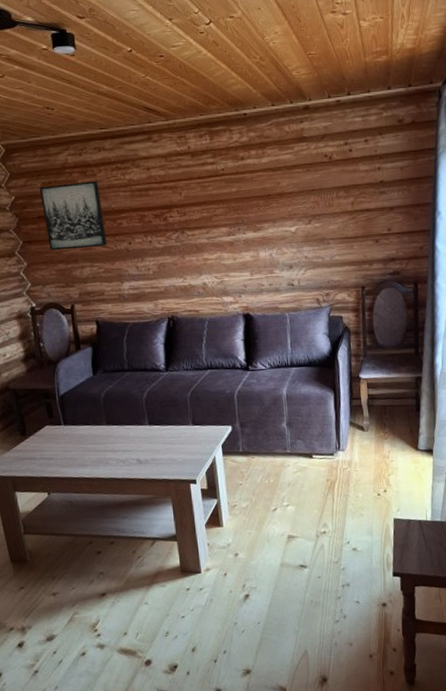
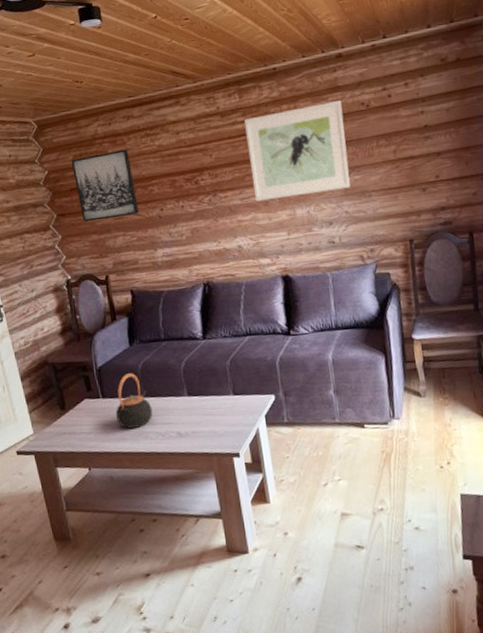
teapot: none [77,401,114,455] -> present [116,373,153,429]
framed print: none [214,151,311,242] -> present [244,100,350,202]

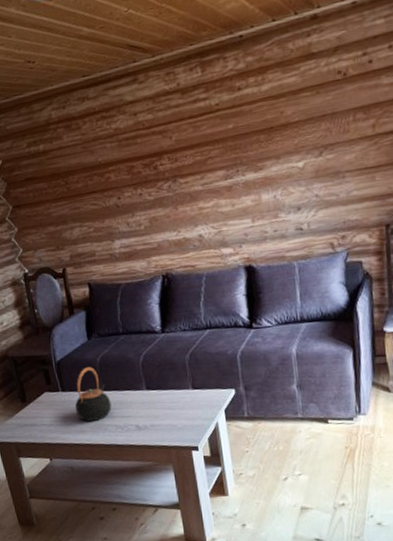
wall art: present [71,149,139,222] -> none [25,134,96,214]
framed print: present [244,100,350,202] -> none [207,69,322,187]

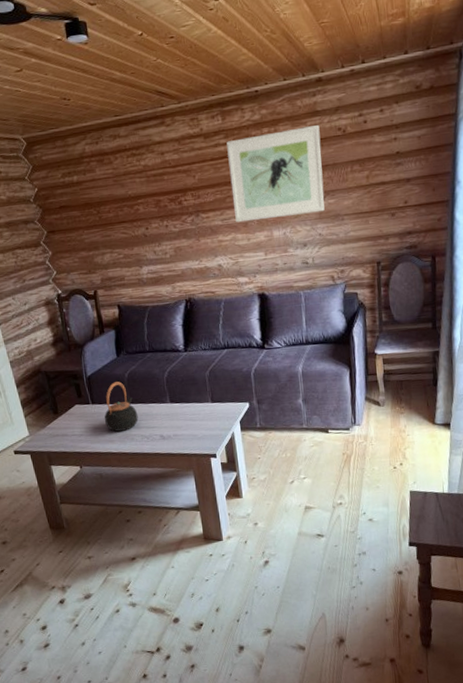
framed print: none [207,69,322,187] -> present [226,125,325,223]

